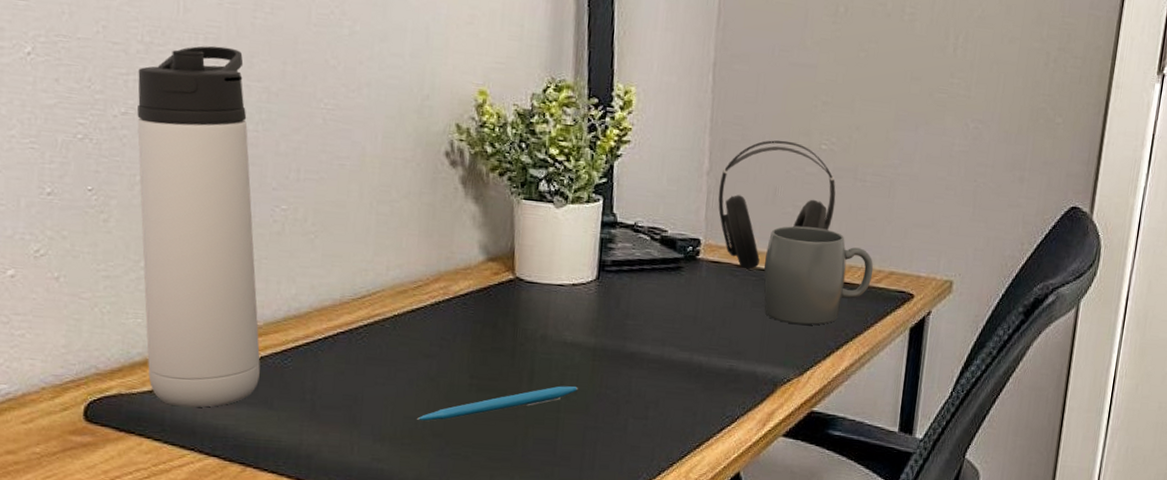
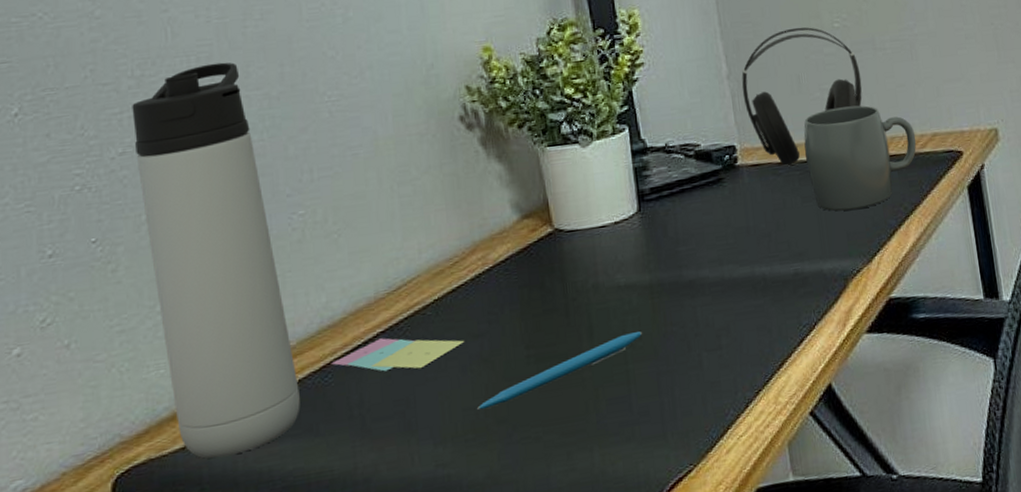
sticky notes: none [292,337,416,373] -> present [331,338,465,372]

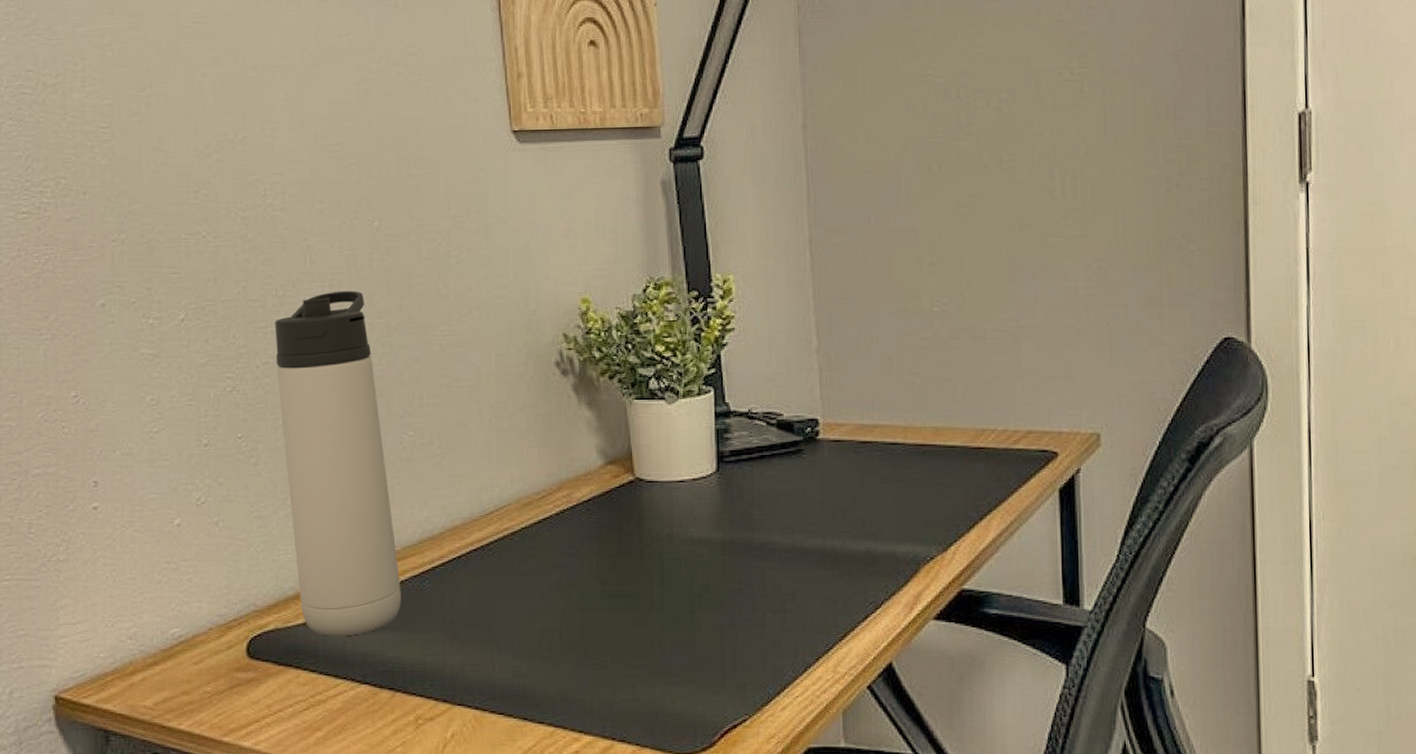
sticky notes: present [331,338,465,372] -> none [429,555,546,588]
pen: present [476,330,643,410] -> none [552,583,711,633]
headphones: present [741,27,863,166] -> none [830,307,957,445]
mug: present [803,105,917,212] -> none [889,393,1009,497]

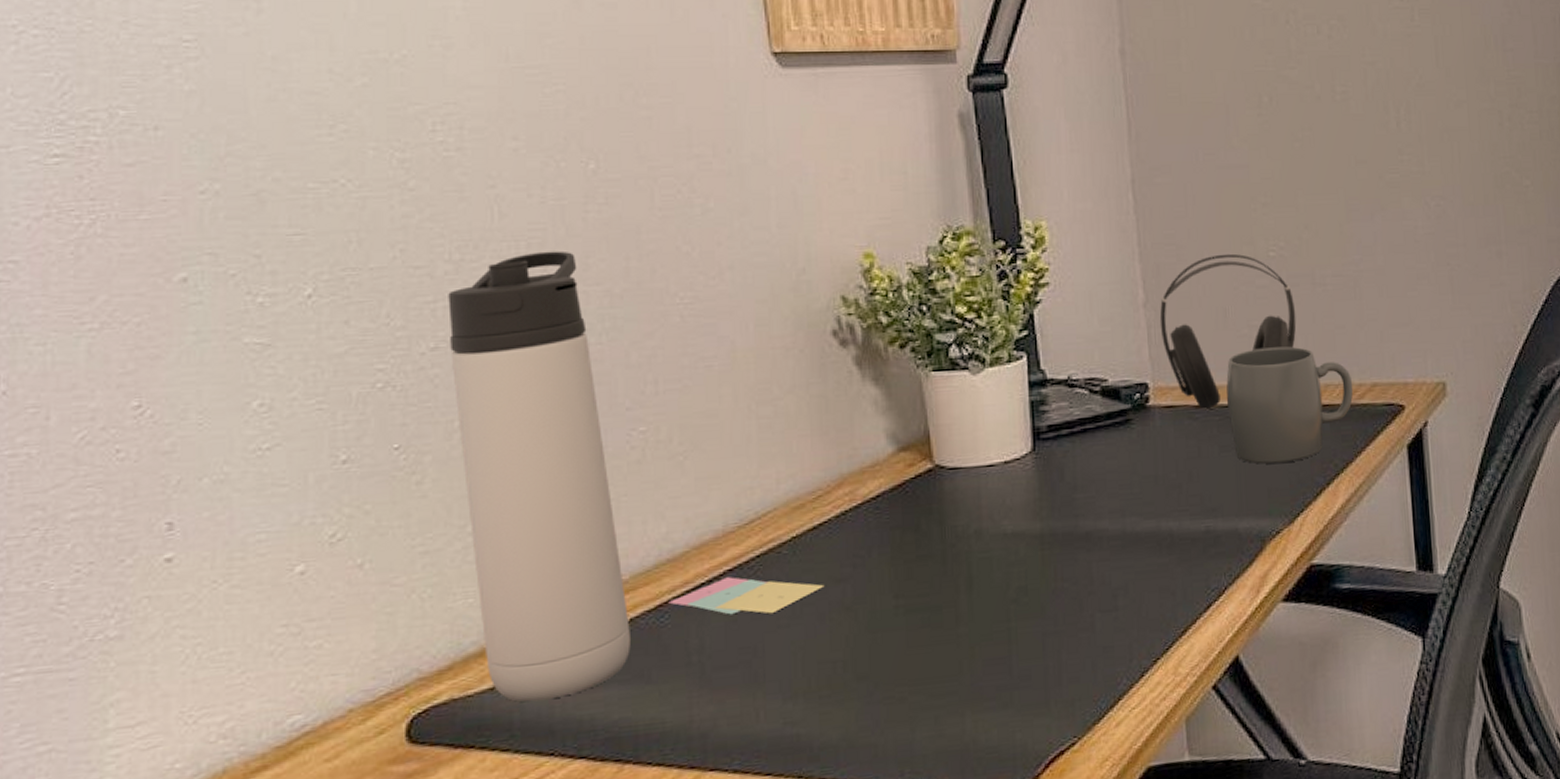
sticky notes: none [429,555,546,588] -> present [669,577,825,615]
headphones: none [830,307,957,445] -> present [1159,253,1297,410]
mug: none [889,393,1009,497] -> present [1226,346,1354,464]

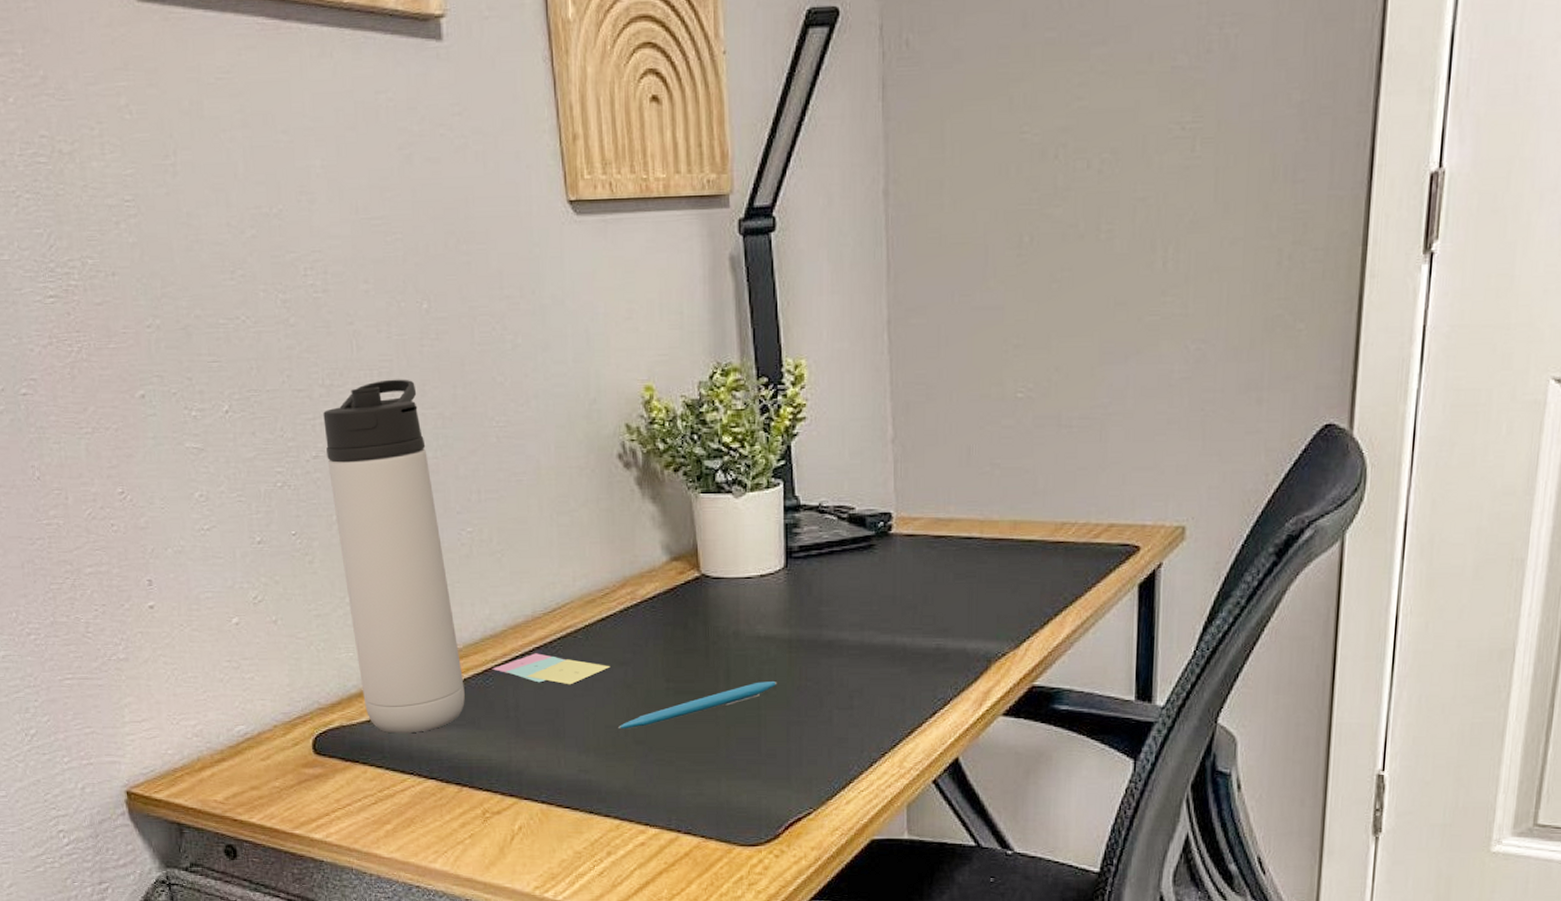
pen: none [833,585,1029,664] -> present [617,680,778,729]
headphones: present [1159,253,1297,410] -> none [906,394,1039,540]
mug: present [1226,346,1354,464] -> none [965,485,1090,593]

